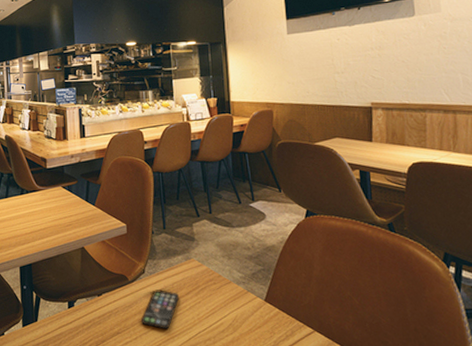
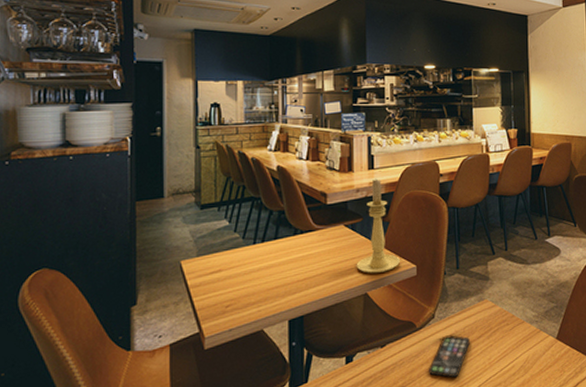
candle holder: none [73,146,111,231] -> present [356,178,400,274]

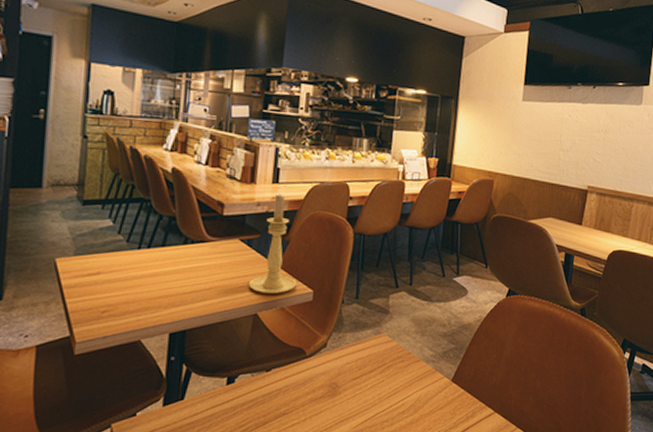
smartphone: present [429,335,471,378] -> none [314,366,362,410]

